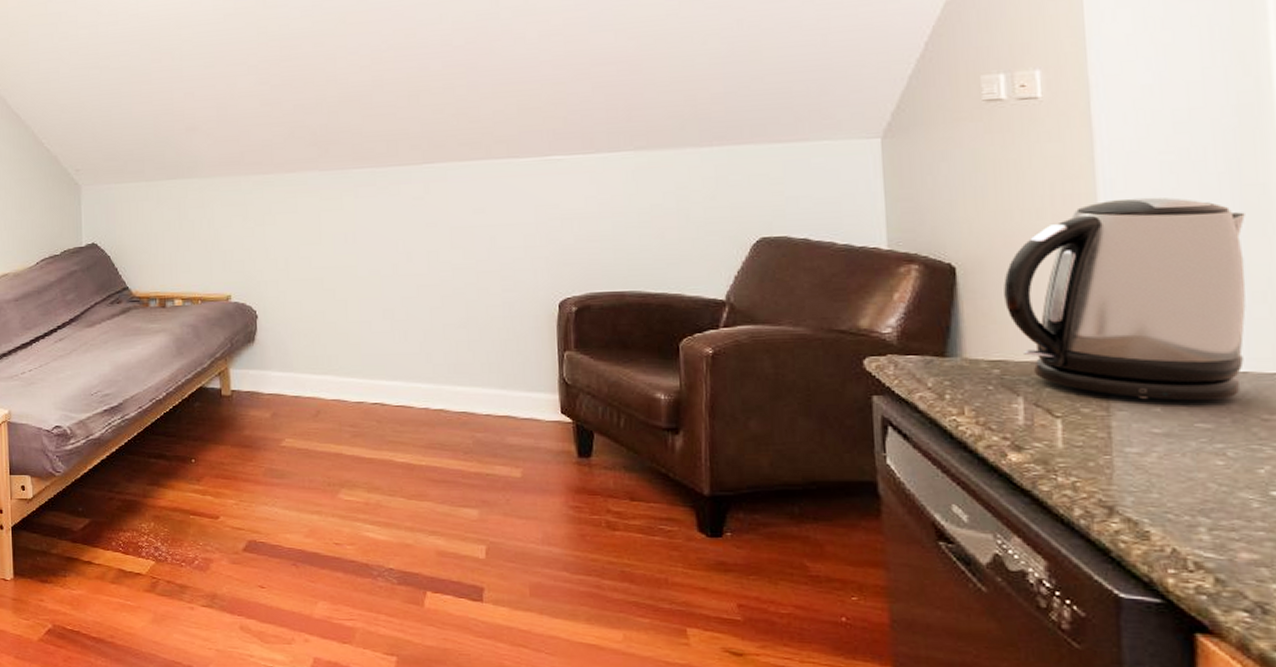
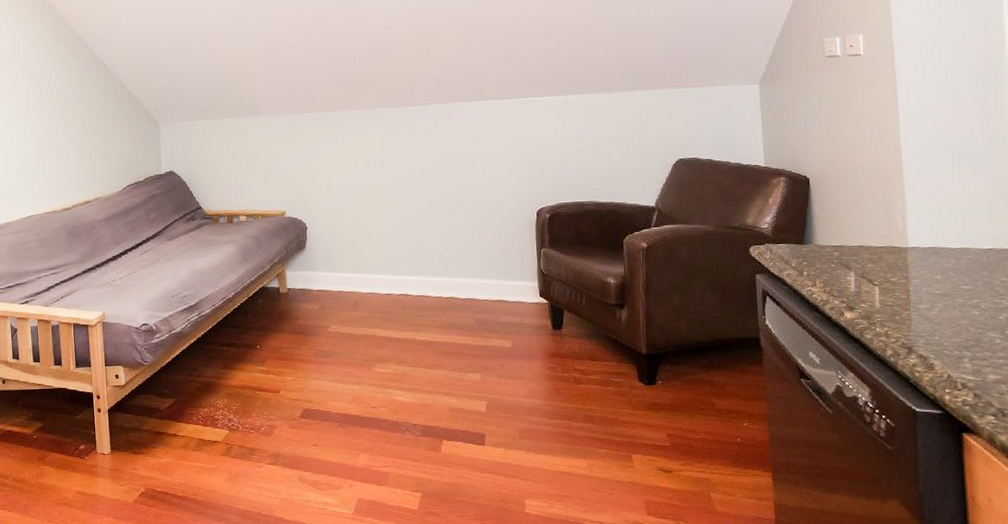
kettle: present [1004,197,1246,401] -> none [841,126,991,270]

